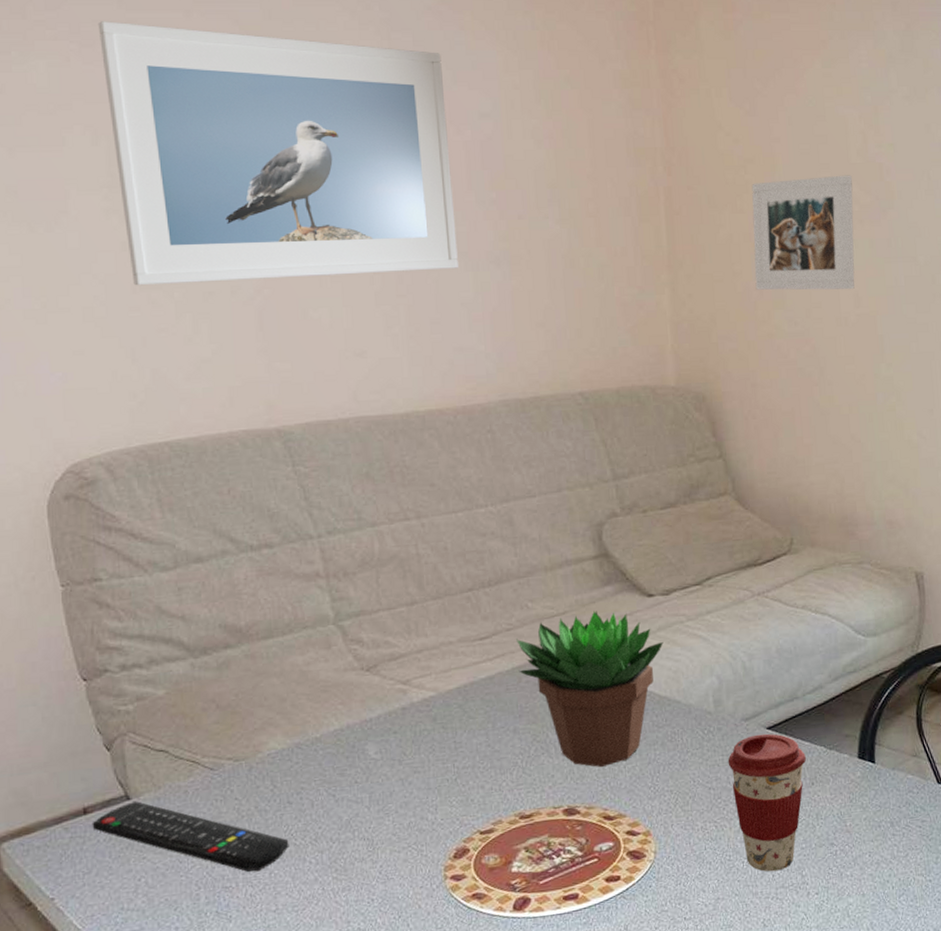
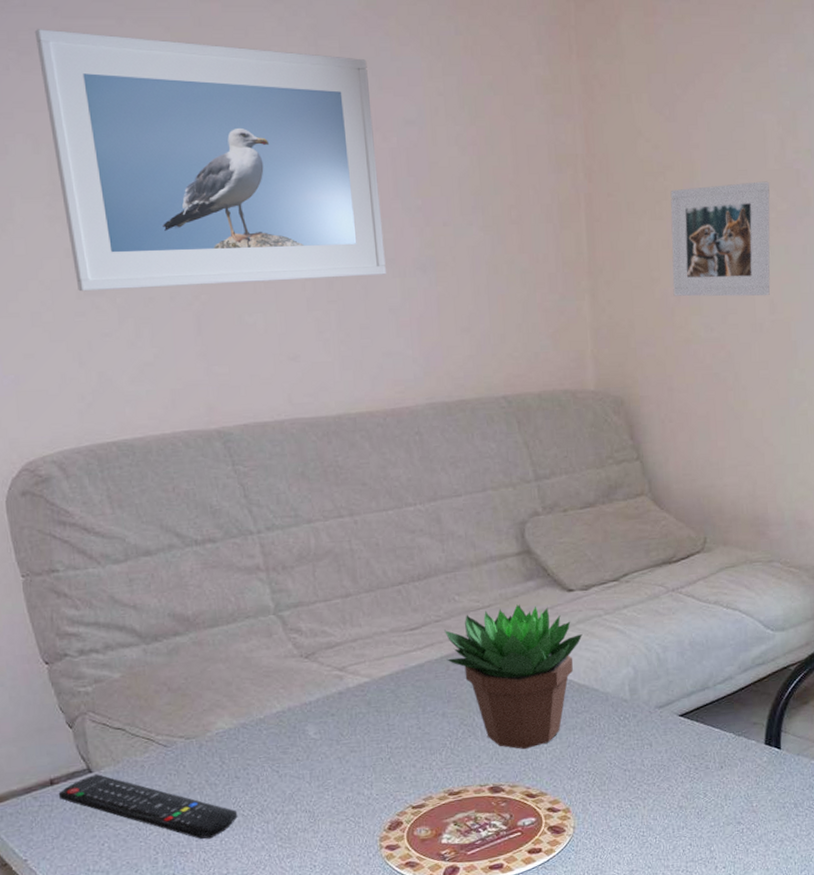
coffee cup: present [727,733,807,872] -> none [642,720,717,847]

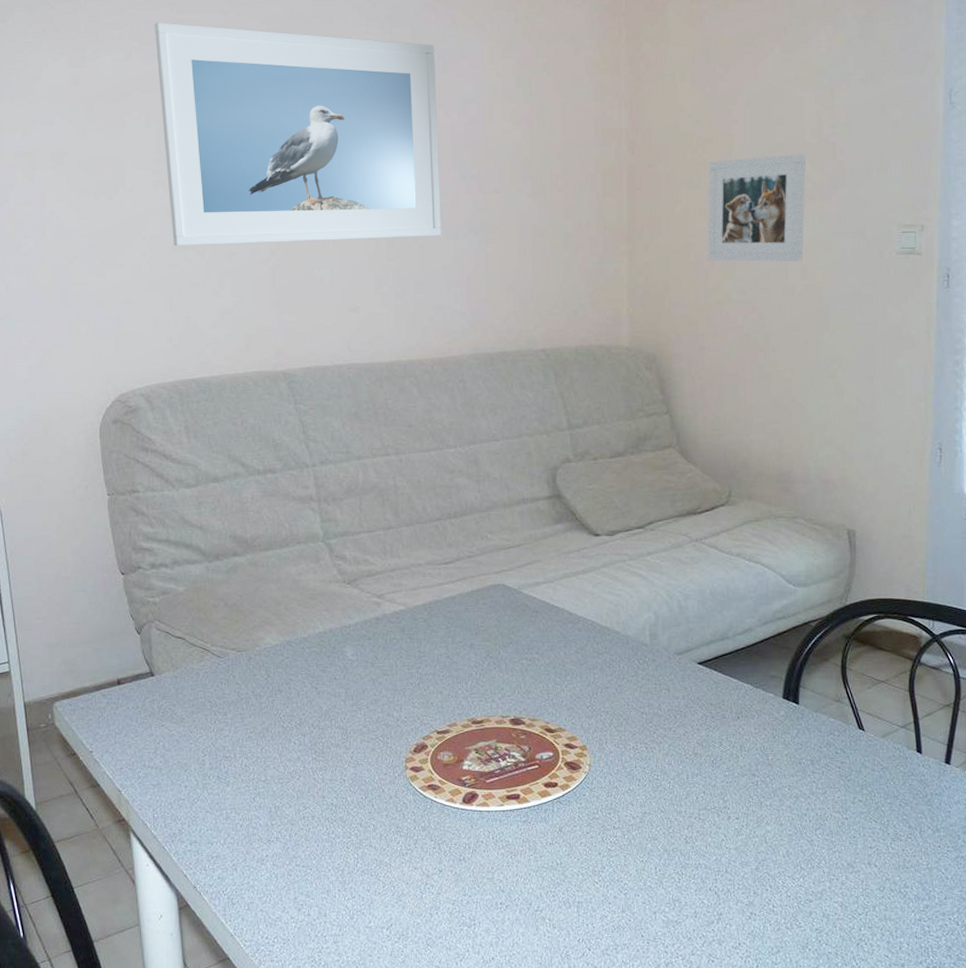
remote control: present [58,774,238,840] -> none [123,678,278,747]
succulent plant: present [444,604,583,749] -> none [476,545,607,684]

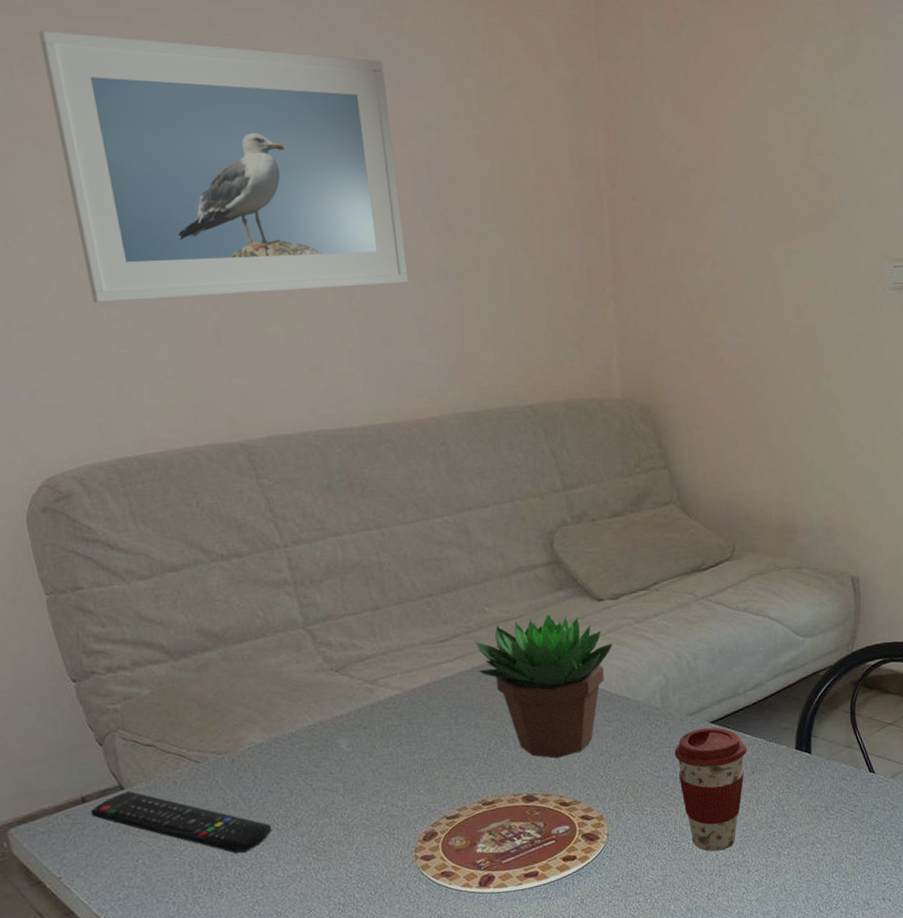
remote control: none [123,678,278,747] -> present [90,791,272,854]
succulent plant: none [476,545,607,684] -> present [475,614,613,759]
coffee cup: none [660,668,734,794] -> present [674,727,748,852]
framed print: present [707,154,806,262] -> none [694,184,796,303]

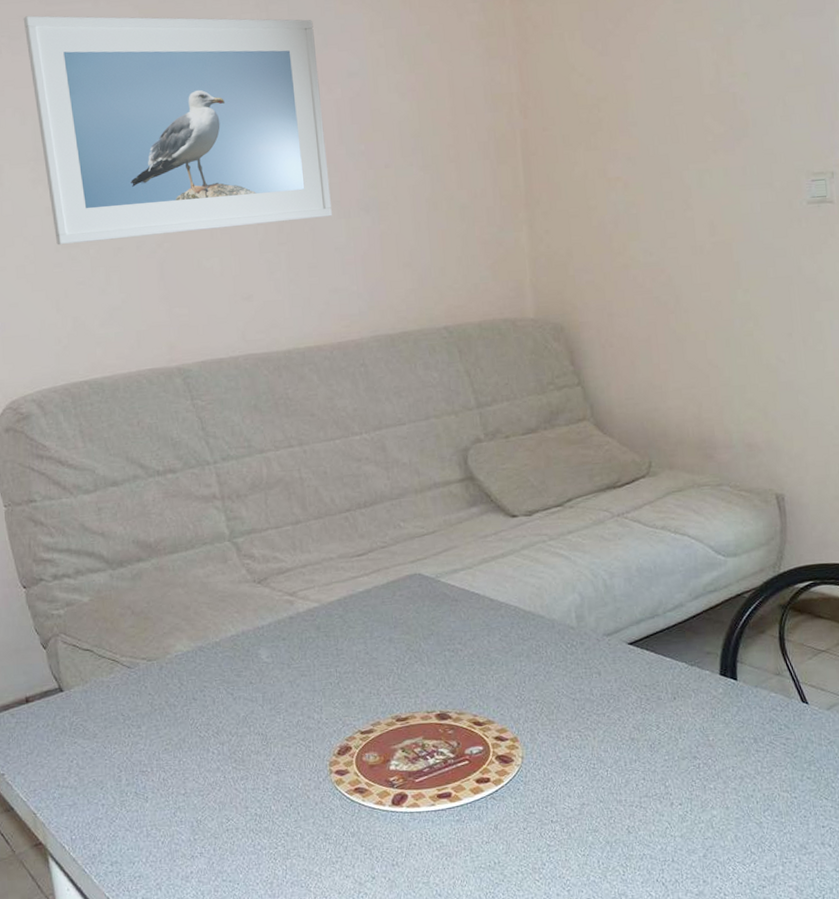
remote control: present [90,791,272,854] -> none [33,693,195,759]
succulent plant: present [475,614,613,759] -> none [390,530,527,676]
coffee cup: present [674,727,748,852] -> none [590,649,669,781]

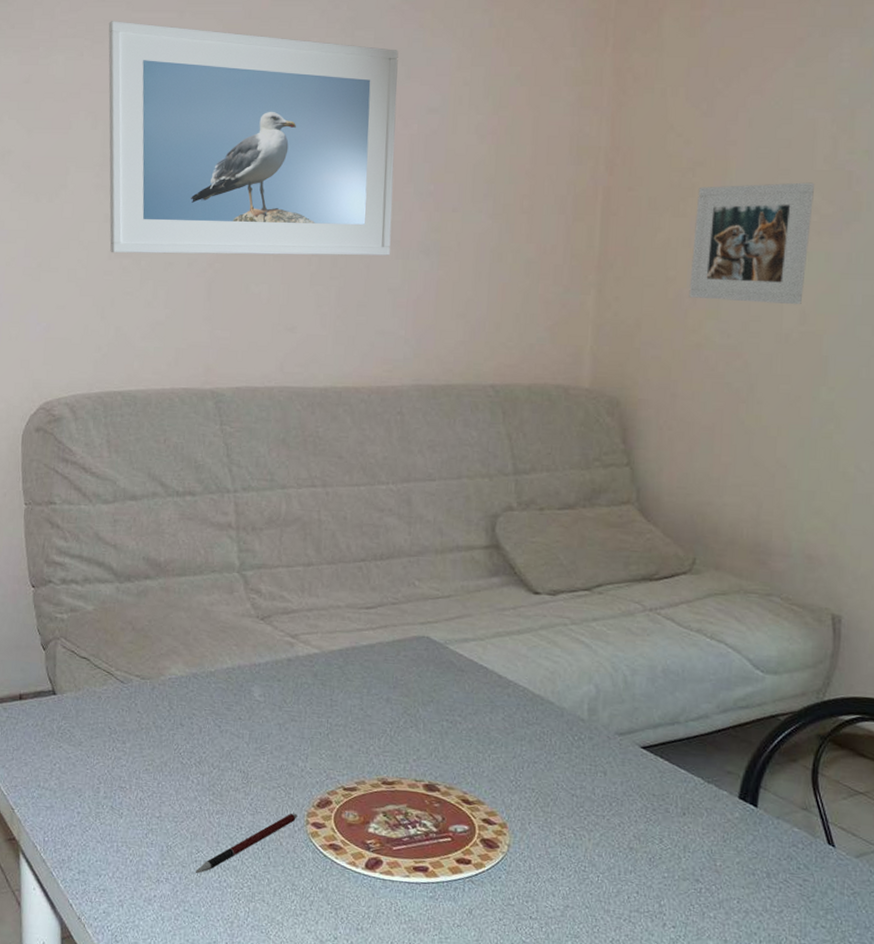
pen: none [228,765,320,842] -> present [195,813,298,874]
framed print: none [605,106,710,223] -> present [689,182,814,305]

